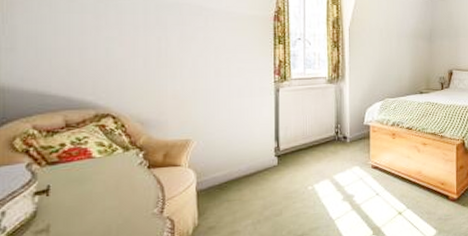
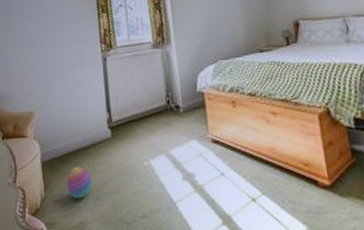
stacking toy: none [225,193,254,225] -> present [66,166,93,199]

